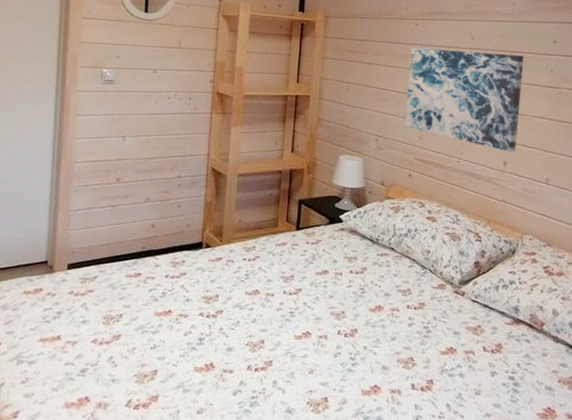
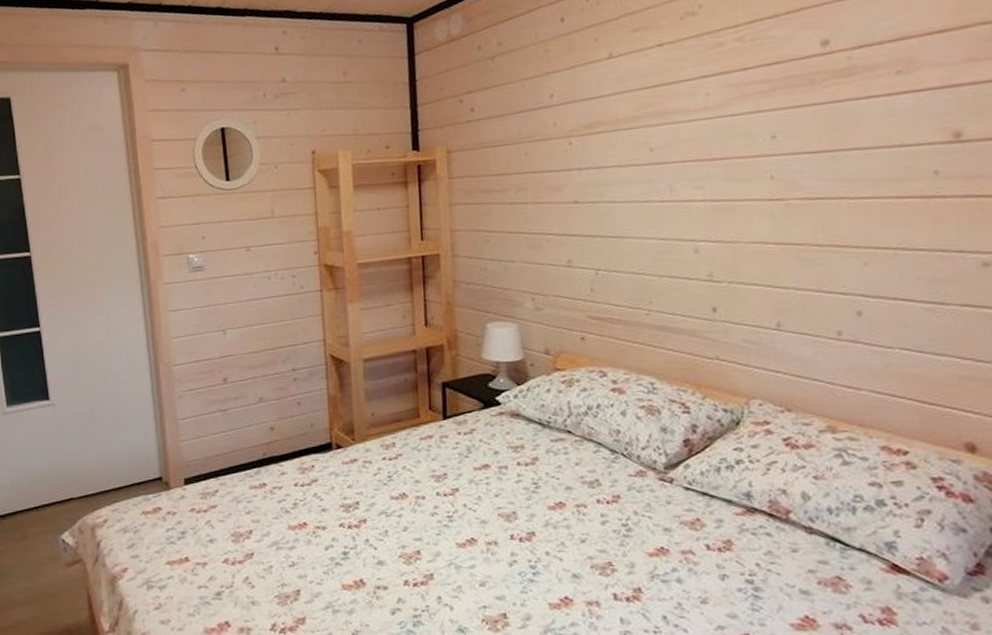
wall art: present [405,48,524,152] -> none [566,162,730,294]

